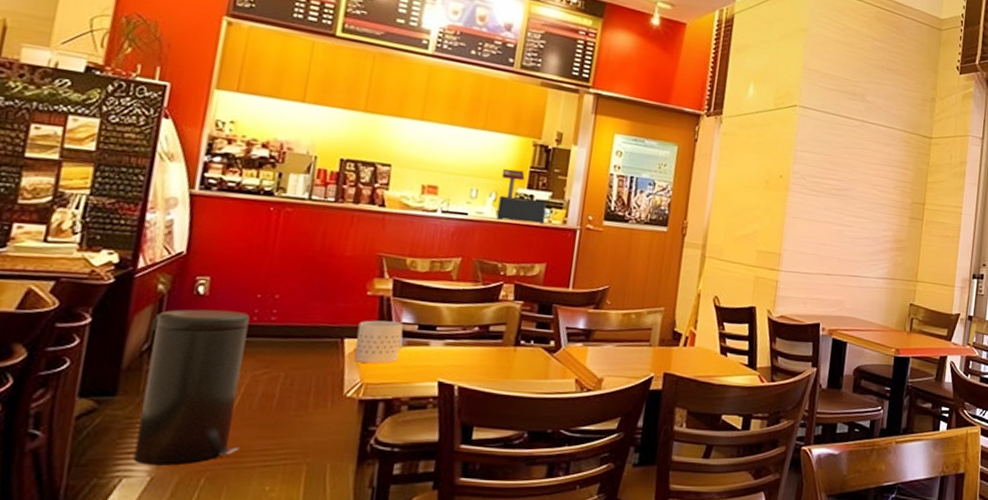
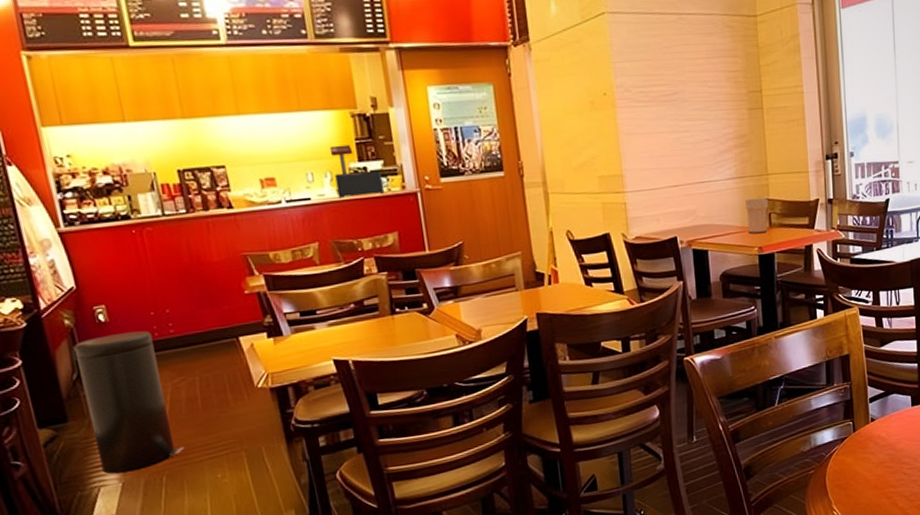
mug: present [354,320,404,364] -> none [246,313,292,356]
cup: none [889,300,913,336] -> present [745,198,769,235]

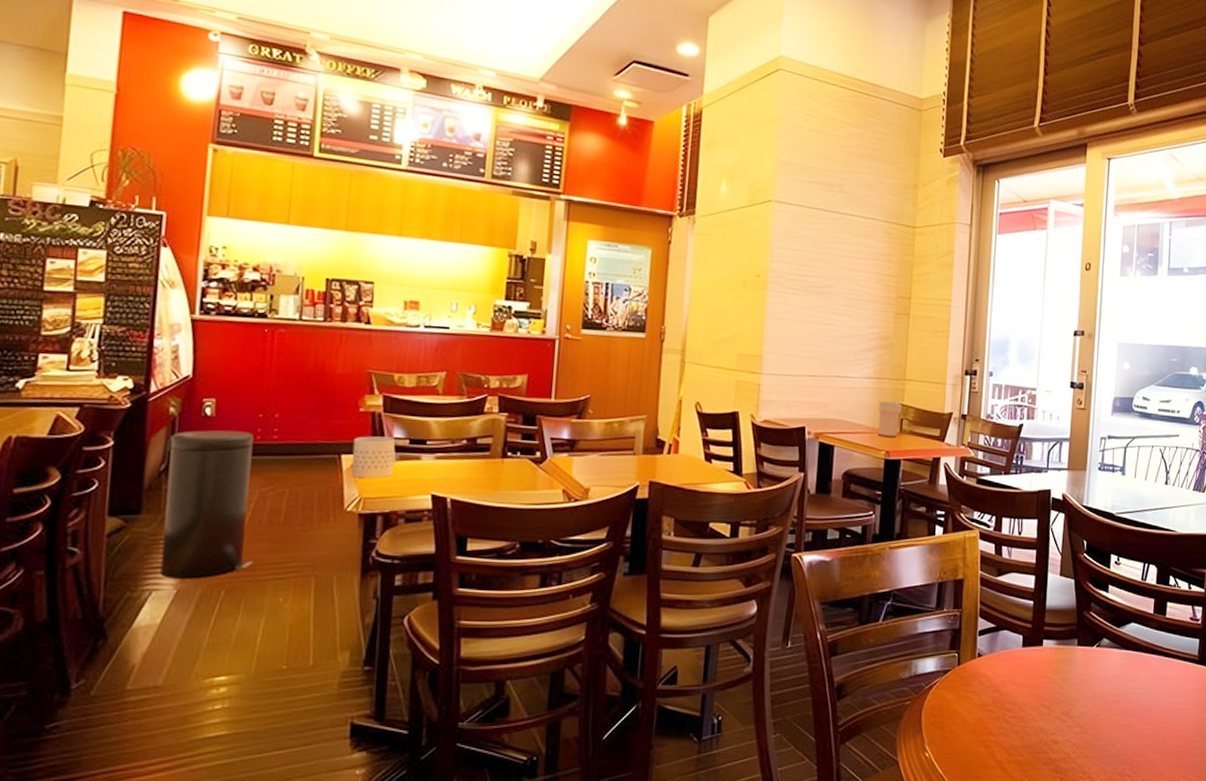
mug: none [246,313,292,356] -> present [351,436,395,479]
cash register: present [329,144,385,199] -> none [477,280,525,336]

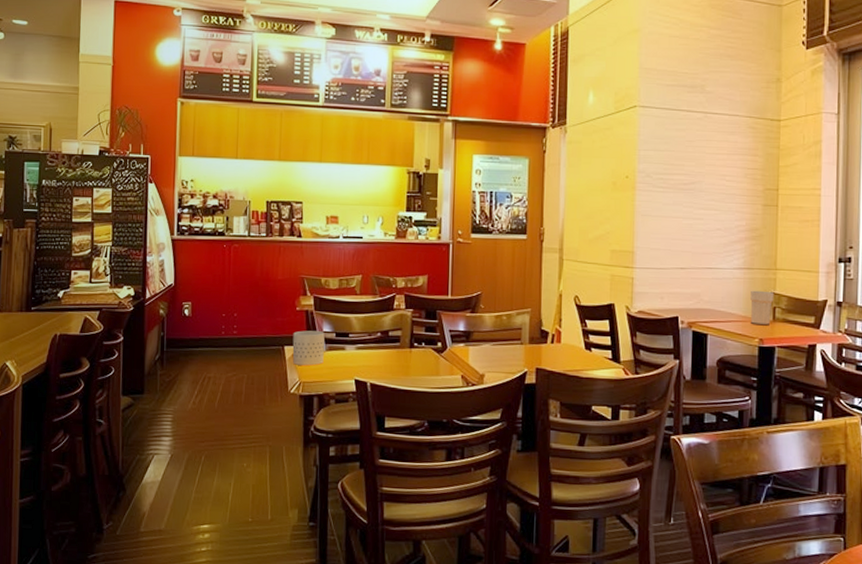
pedal bin: present [160,430,254,579] -> none [159,327,224,446]

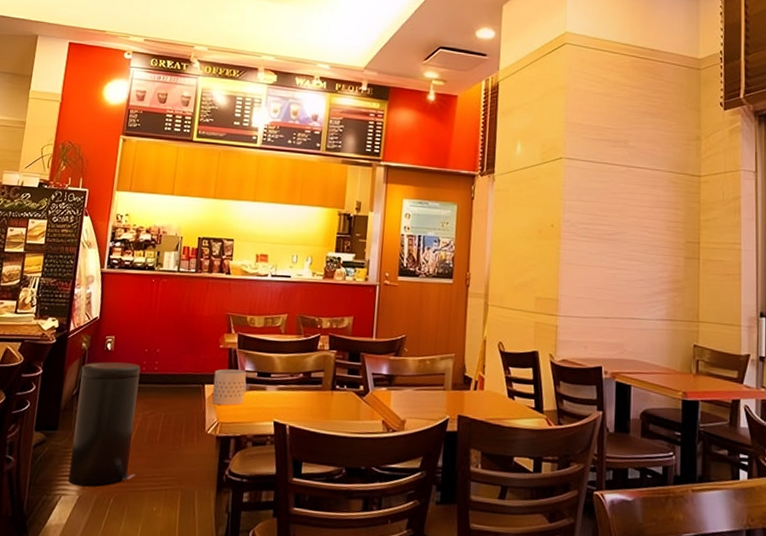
pedal bin: none [159,327,224,446] -> present [68,361,141,487]
cup: present [750,290,775,326] -> none [674,342,697,379]

